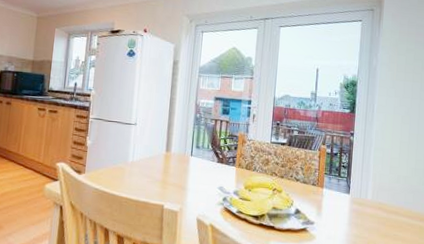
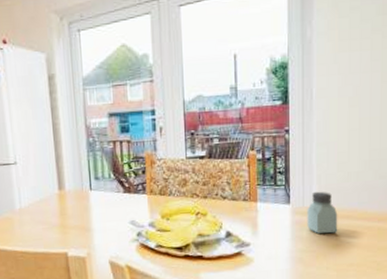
saltshaker: none [362,187,388,225] -> present [307,191,338,234]

